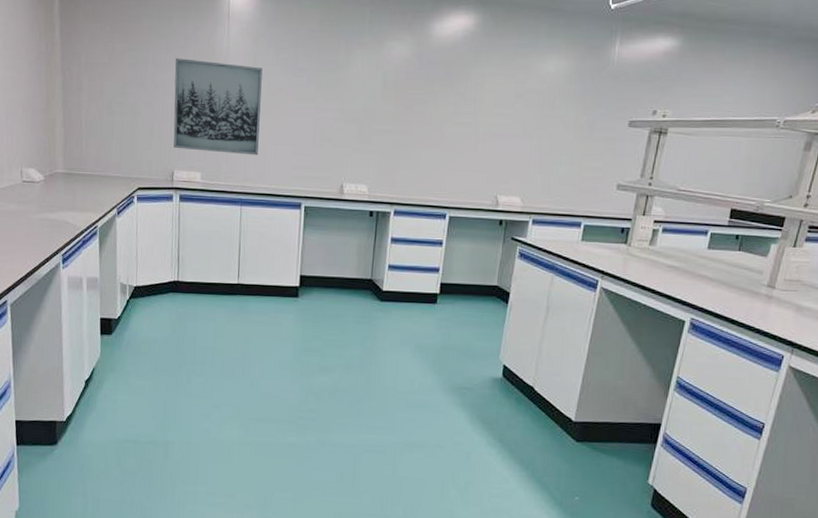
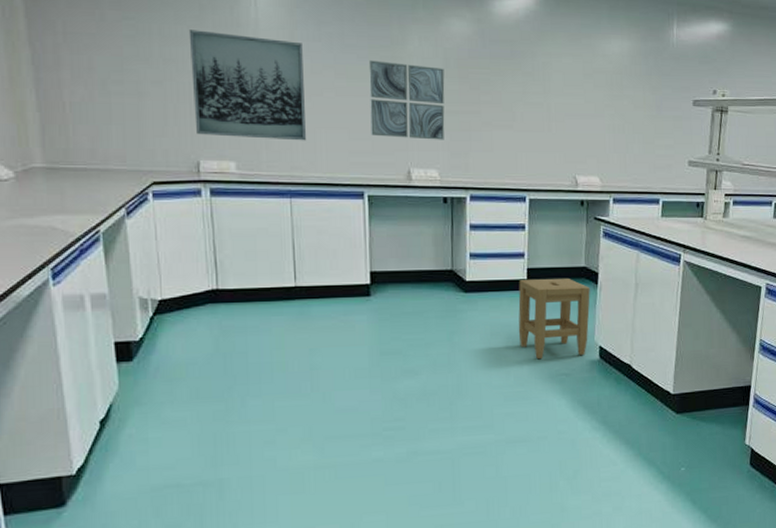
wall art: none [312,83,382,157] -> present [368,60,445,140]
stool: none [426,293,500,372] -> present [518,278,590,360]

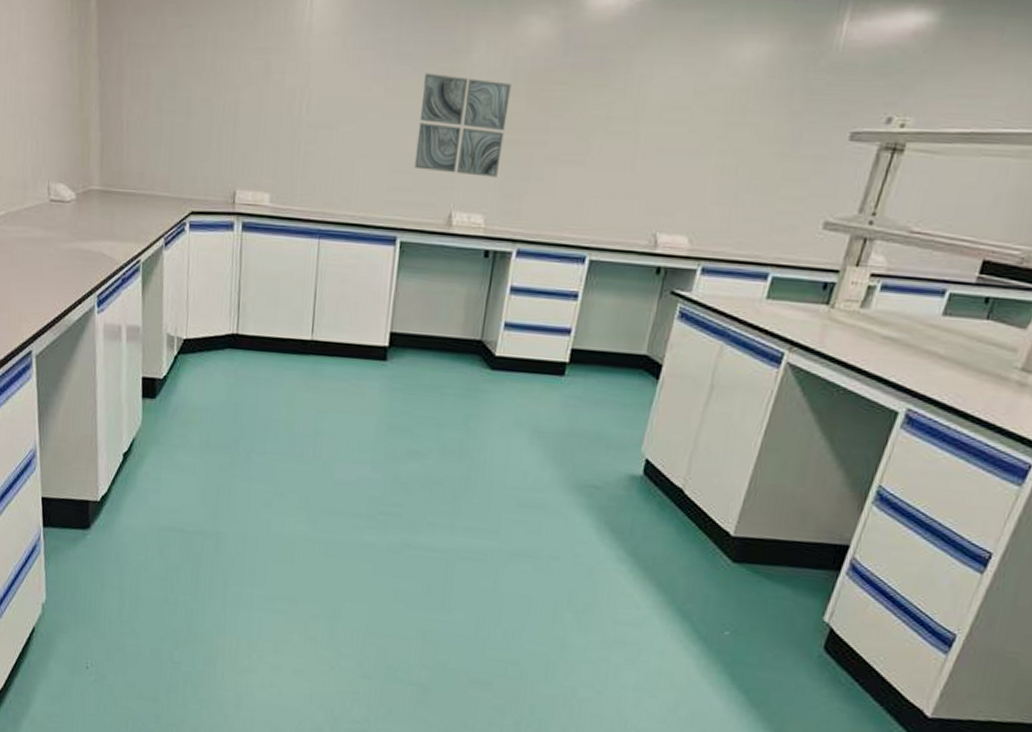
wall art: present [188,30,306,141] -> none [236,38,354,172]
stool: present [518,278,590,360] -> none [546,361,648,467]

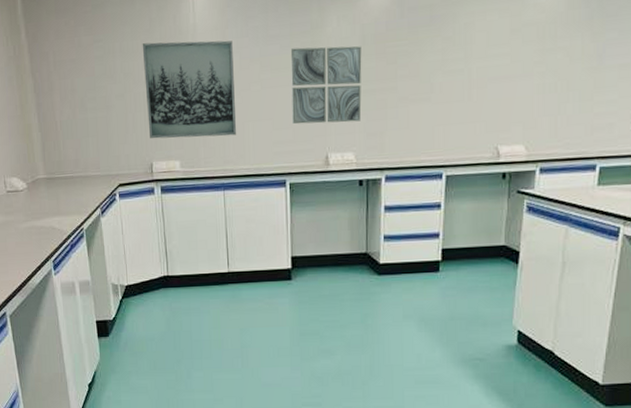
wall art: none [236,38,354,172] -> present [142,40,236,139]

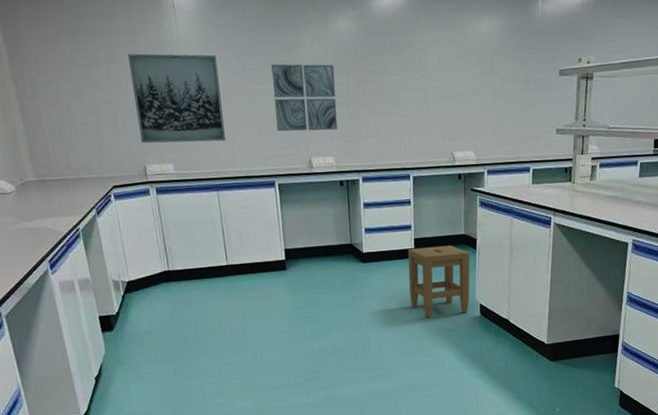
stool: none [431,257,509,343] -> present [407,245,470,318]

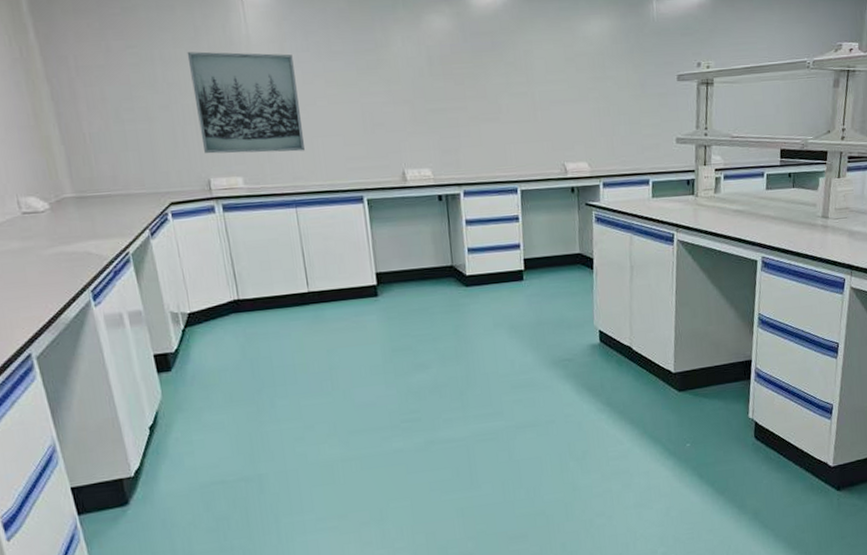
wall art: present [270,63,338,132] -> none [356,65,434,141]
stool: present [407,245,470,318] -> none [516,265,588,347]

